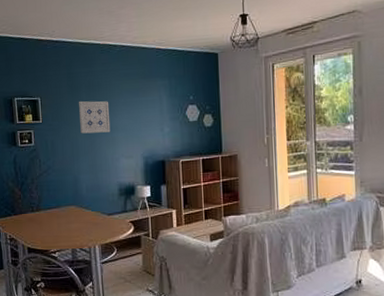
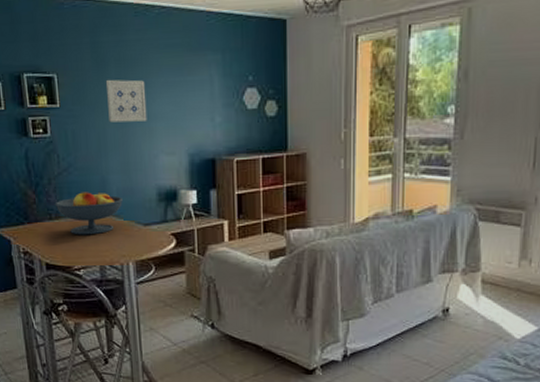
fruit bowl: none [36,188,92,224] -> present [55,191,124,235]

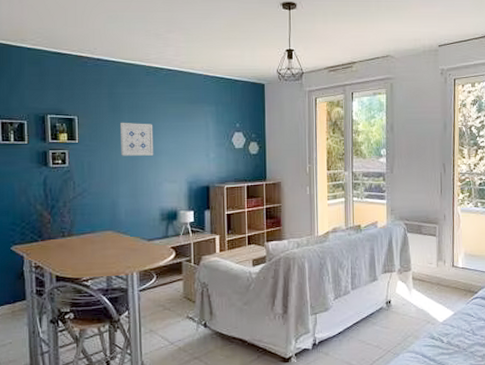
fruit bowl: present [55,191,124,235] -> none [68,212,131,250]

